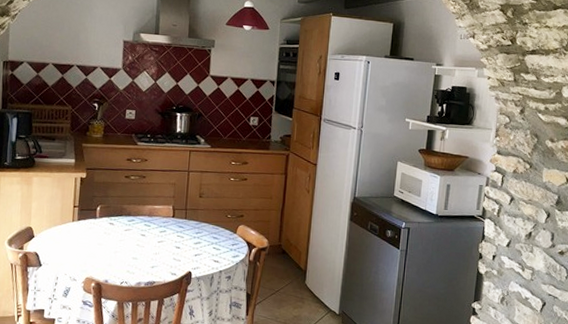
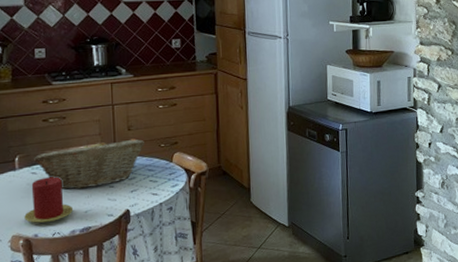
candle: none [98,229,142,272] -> present [24,176,74,224]
fruit basket: none [112,201,213,246] -> present [33,138,144,190]

